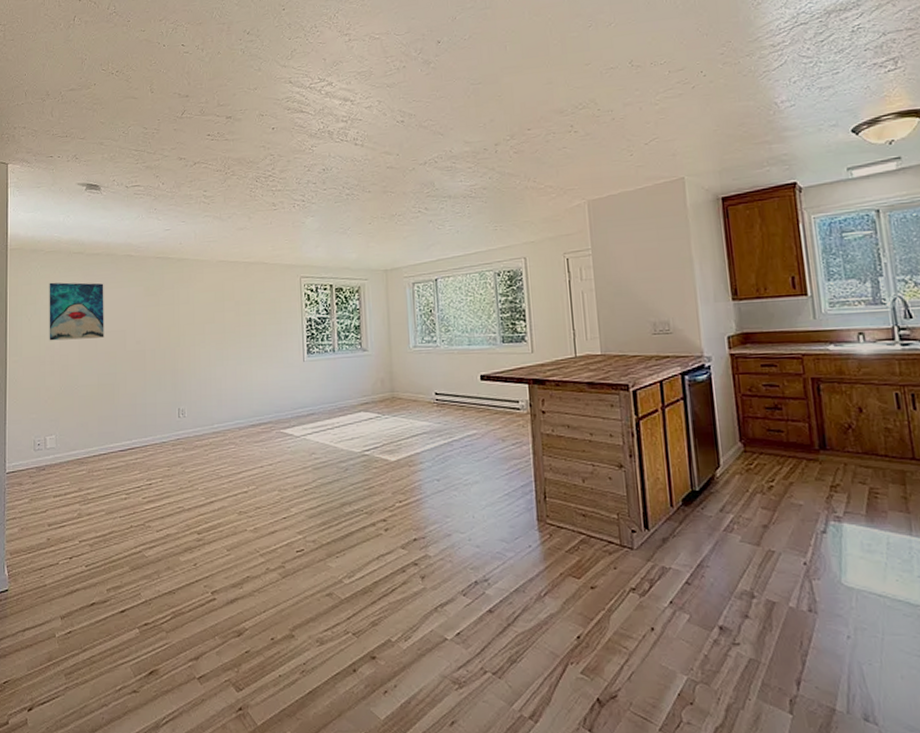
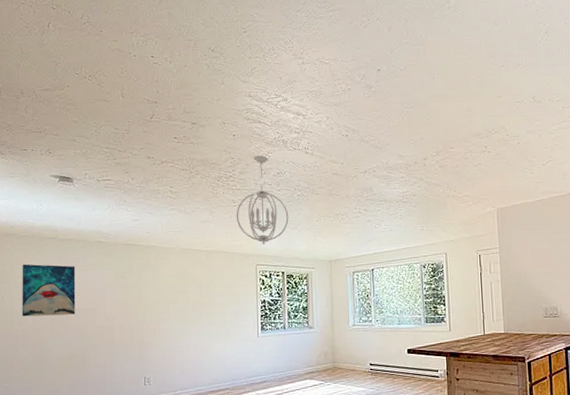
chandelier: none [277,150,337,254] -> present [236,155,289,245]

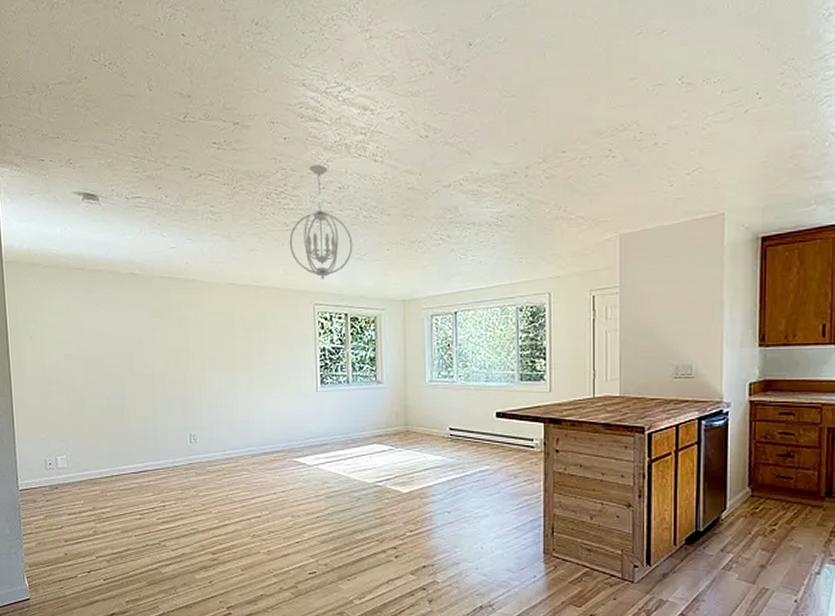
wall art: present [22,264,75,317] -> none [49,299,111,361]

